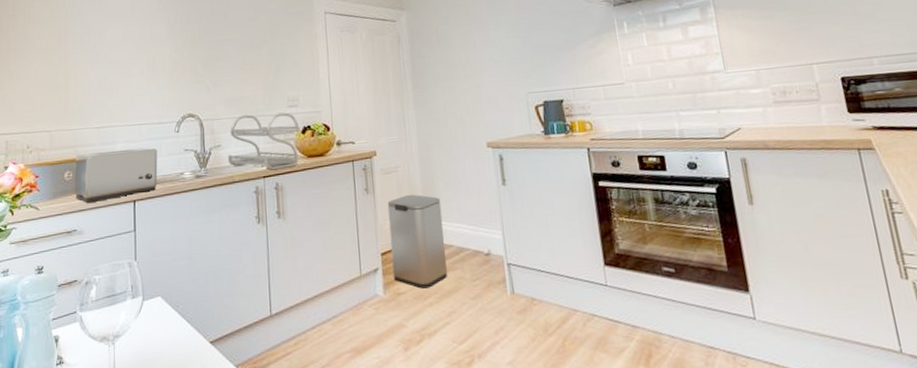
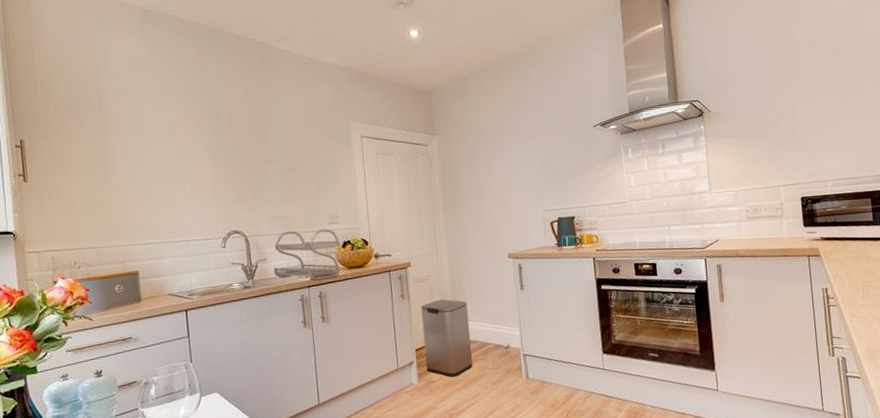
toaster: present [74,147,158,203] -> none [125,262,208,313]

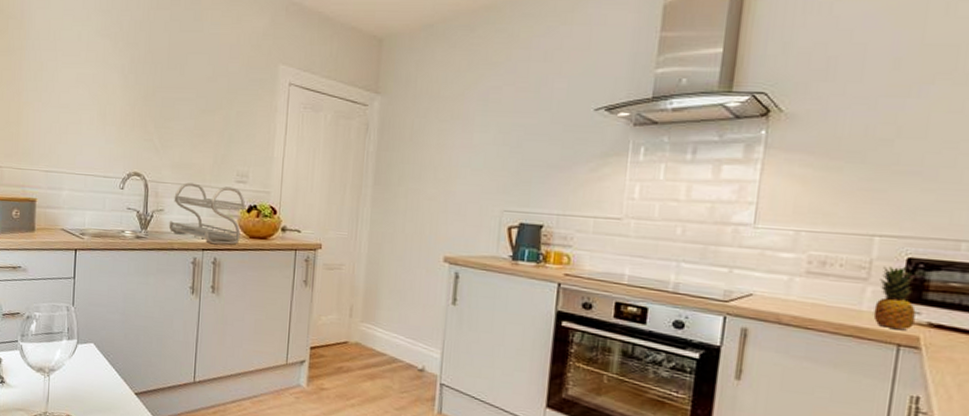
pedal bin: present [420,299,473,377] -> none [319,294,382,390]
fruit: none [789,203,814,246] -> present [873,266,916,330]

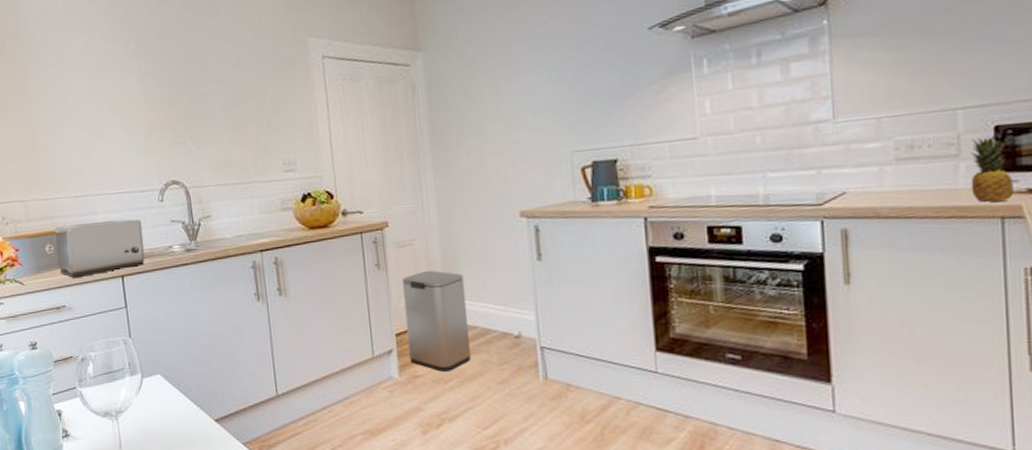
toaster: none [21,195,101,245] -> present [55,218,145,278]
dish rack: present [169,182,246,246] -> none [219,178,300,244]
pedal bin: none [319,294,382,390] -> present [401,270,471,372]

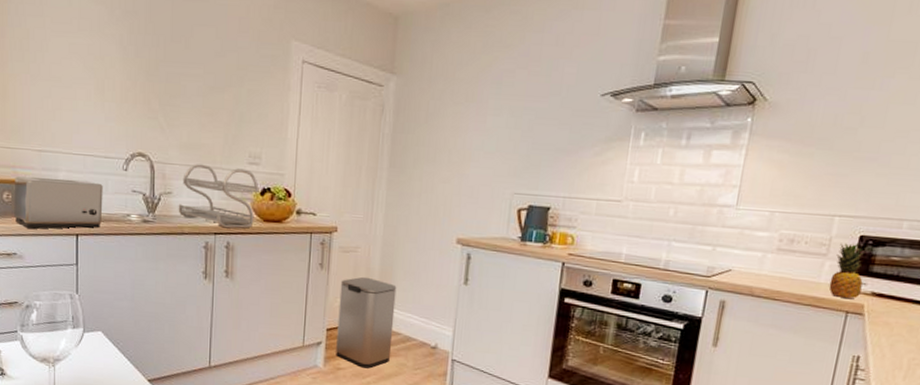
dish rack: none [219,178,300,244] -> present [178,164,260,229]

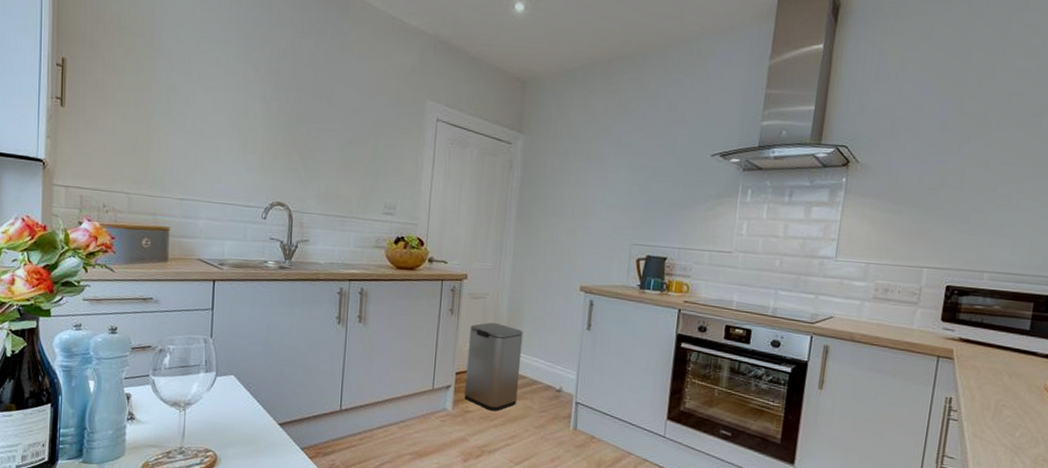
toaster: present [14,176,103,229] -> none [152,223,242,275]
dish rack: present [178,164,260,229] -> none [314,213,394,276]
fruit: present [828,243,864,299] -> none [921,292,951,344]

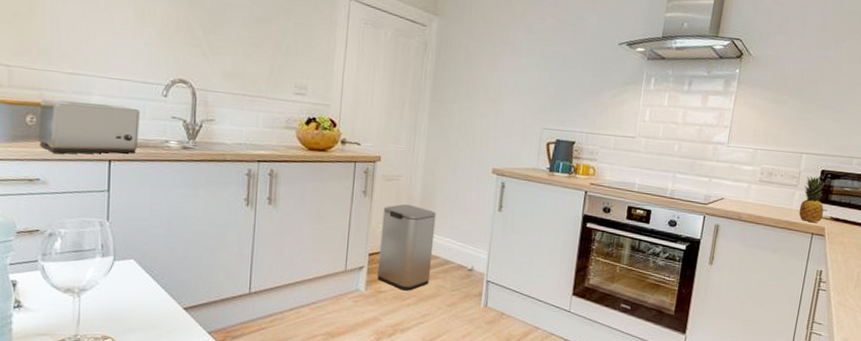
toaster: none [152,223,242,275] -> present [38,99,140,155]
fruit: none [921,292,951,344] -> present [798,176,824,223]

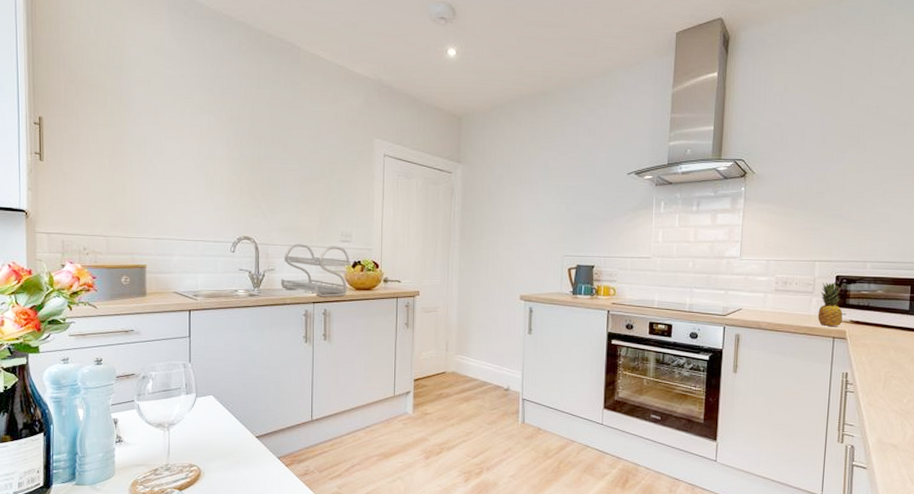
toaster: present [38,99,140,155] -> none [131,261,213,307]
dish rack: none [220,92,305,157] -> present [280,244,351,298]
pedal bin: present [377,204,437,291] -> none [423,332,472,412]

